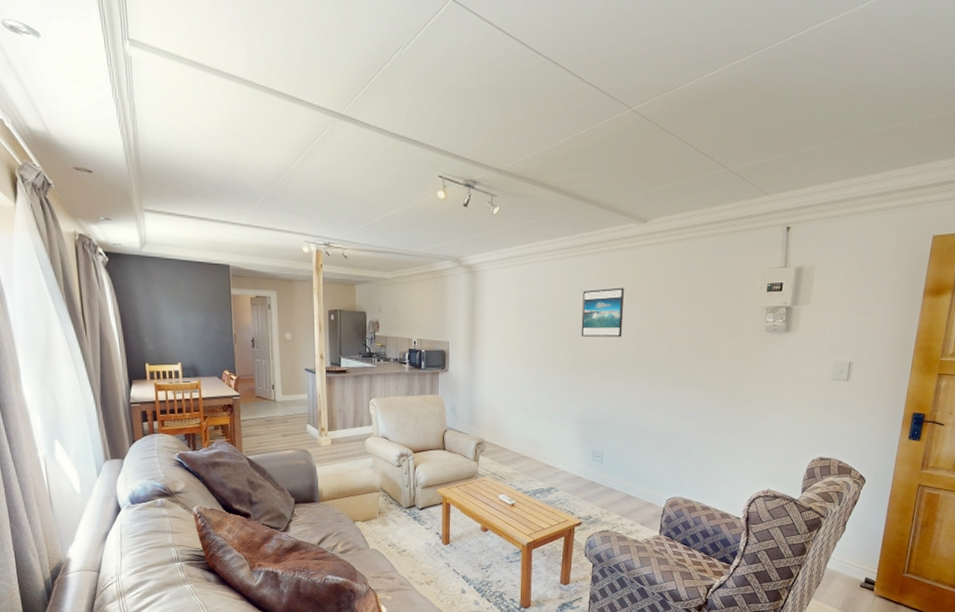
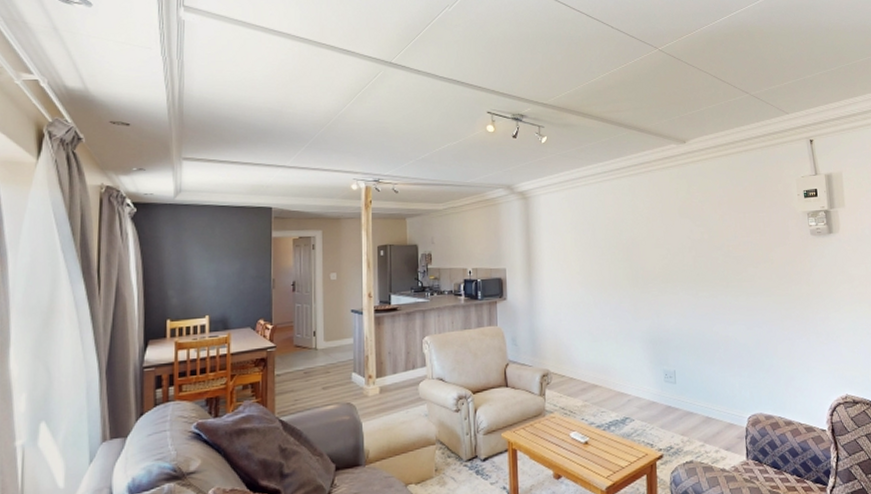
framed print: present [581,287,624,338] -> none [635,203,678,253]

